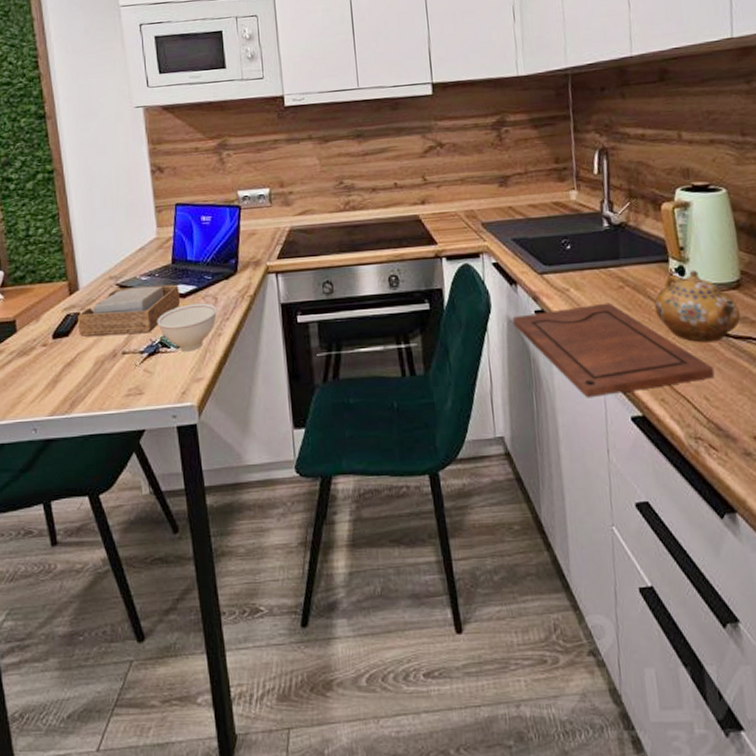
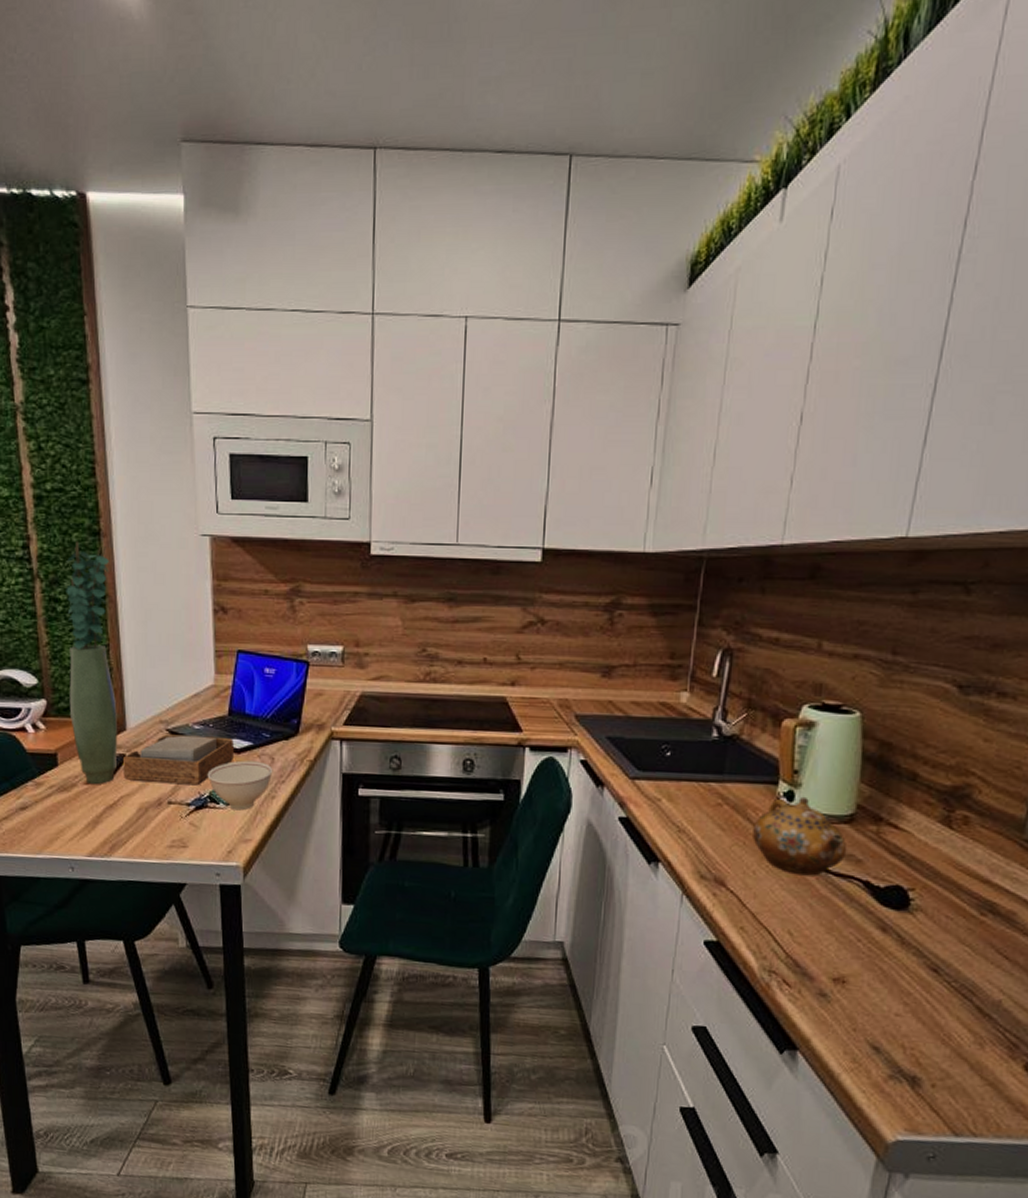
vase: none [16,126,72,346] -> present [66,541,118,785]
cutting board: present [512,302,715,398] -> none [592,819,805,916]

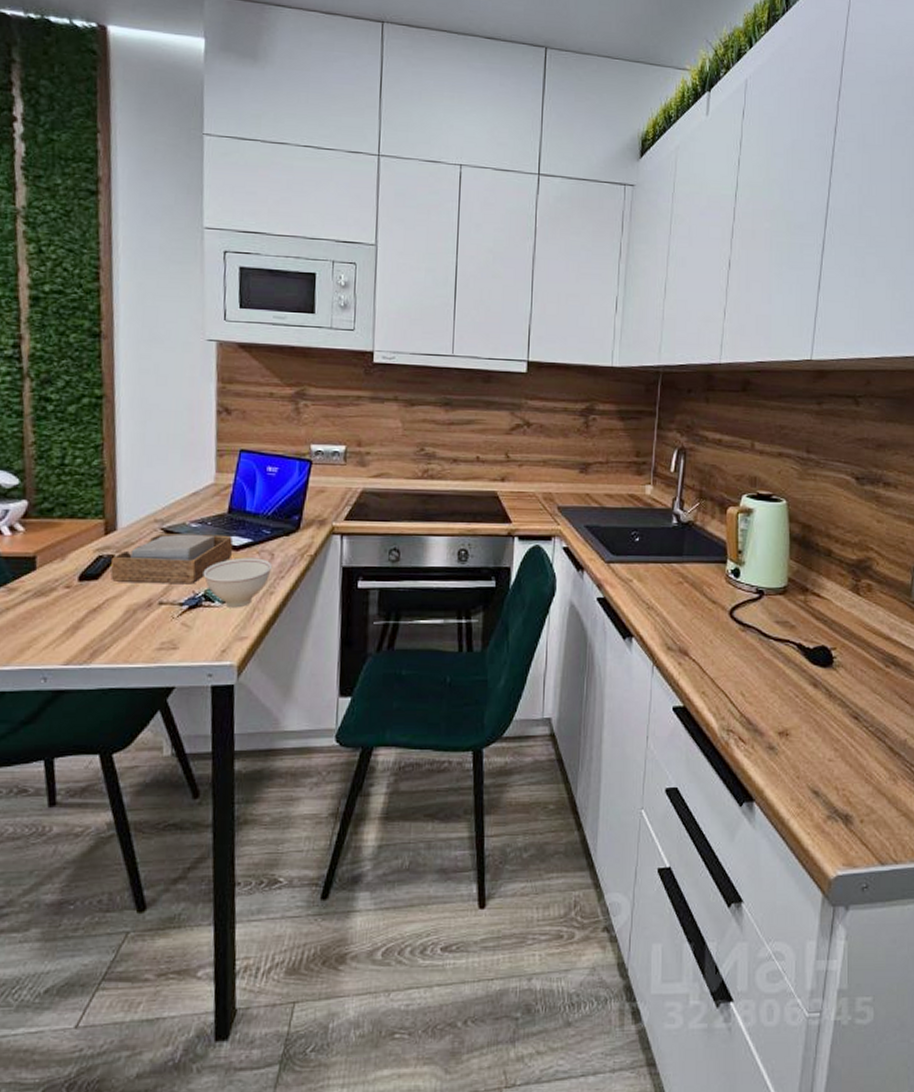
vase: present [66,541,118,785] -> none [54,342,108,588]
teapot: present [753,796,847,876] -> none [709,573,783,642]

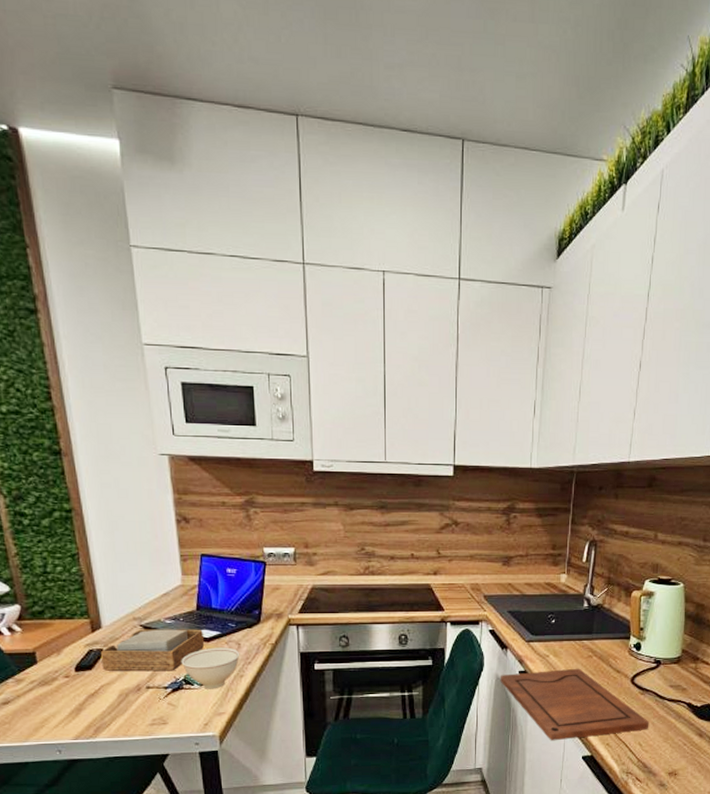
cutting board: none [574,596,753,686] -> present [500,668,649,741]

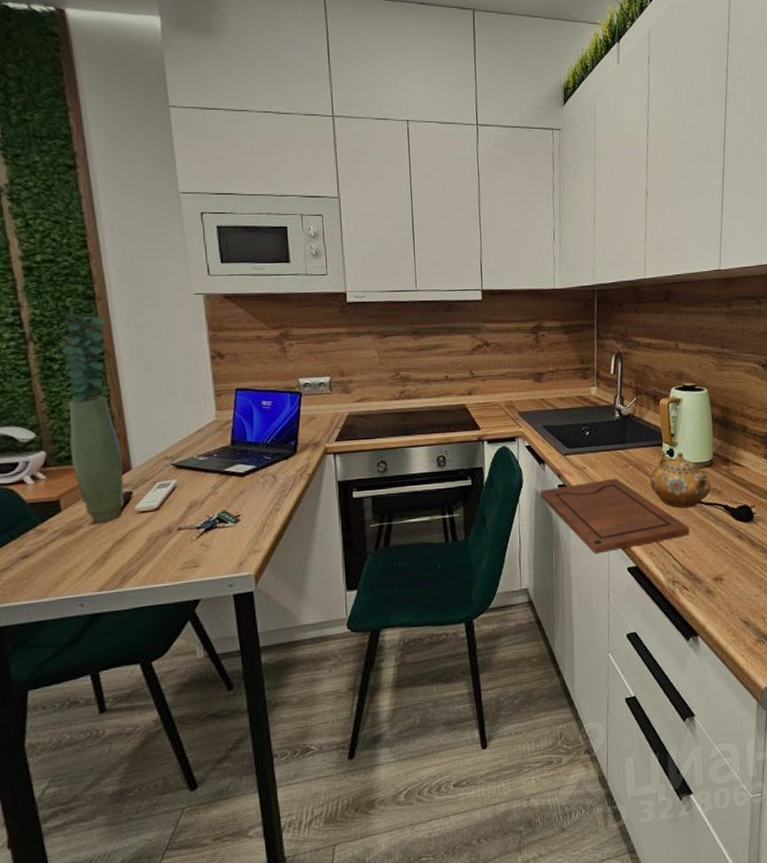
vase: none [29,460,95,678] -> present [60,305,124,524]
napkin holder: present [101,629,205,672] -> none [130,464,240,515]
bowl: present [181,647,240,689] -> none [214,481,276,527]
teapot: none [613,646,676,703] -> present [650,452,711,509]

